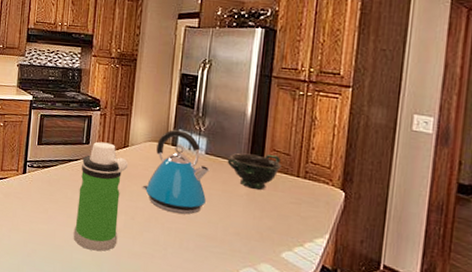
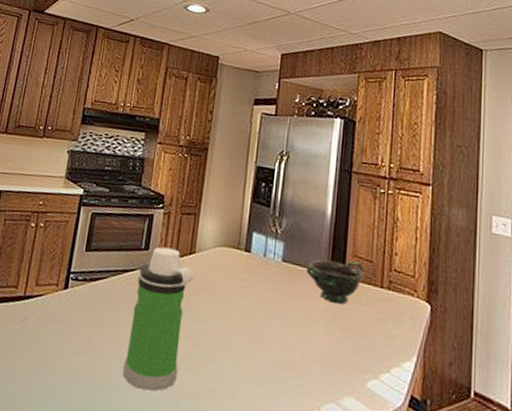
kettle: present [142,129,210,215] -> none [209,231,287,338]

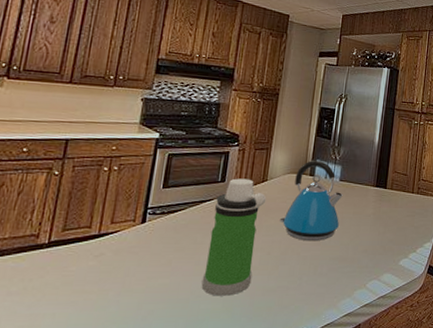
kettle: none [209,231,287,338] -> present [279,160,343,240]
bowl: present [306,259,364,304] -> none [358,176,401,208]

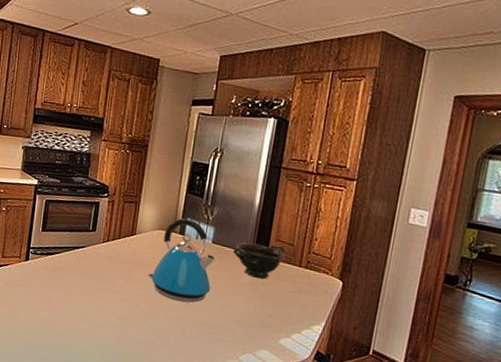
water bottle: present [201,178,267,296] -> none [76,229,135,339]
bowl: none [358,176,401,208] -> present [233,242,285,279]

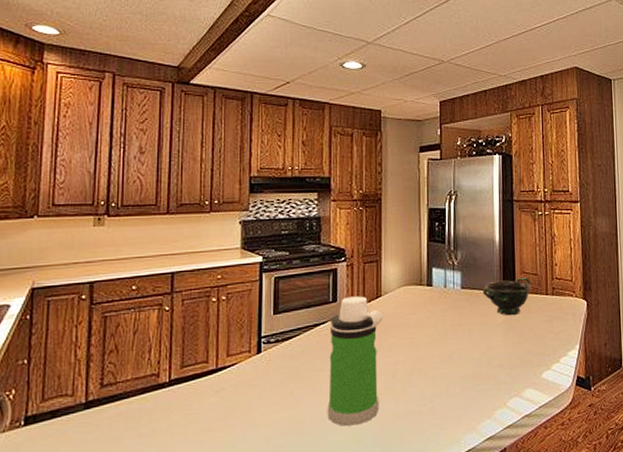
water bottle: none [76,229,135,339] -> present [327,296,383,426]
kettle: present [147,218,216,303] -> none [400,267,468,359]

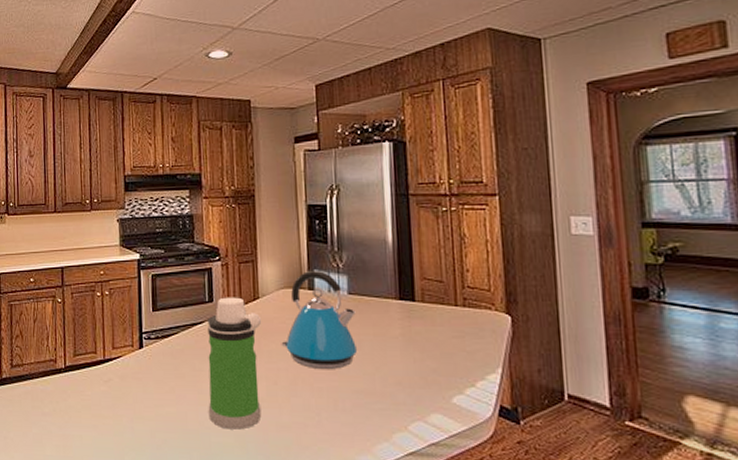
kettle: none [400,267,468,359] -> present [281,270,358,369]
bowl: present [482,278,532,315] -> none [374,285,436,327]

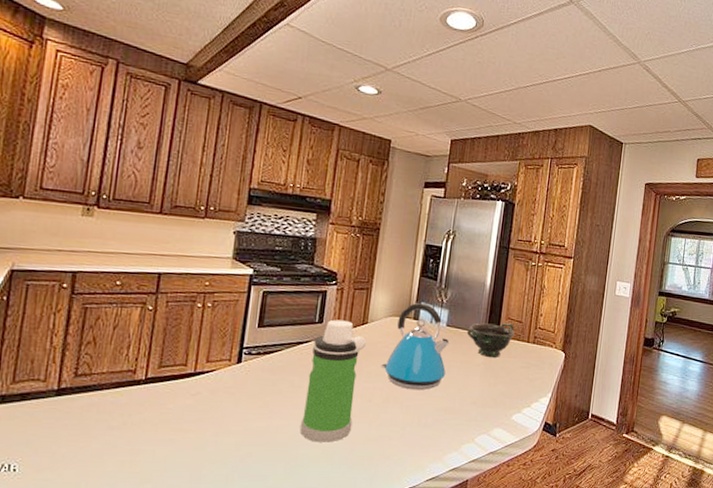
bowl: none [374,285,436,327] -> present [466,323,515,358]

